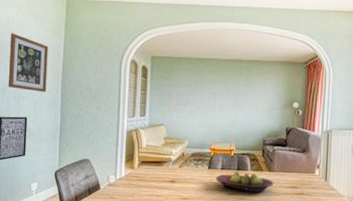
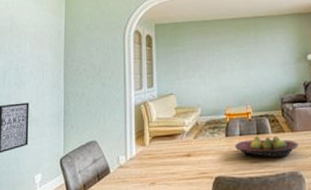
wall art: present [9,33,48,92] -> none [9,17,49,75]

